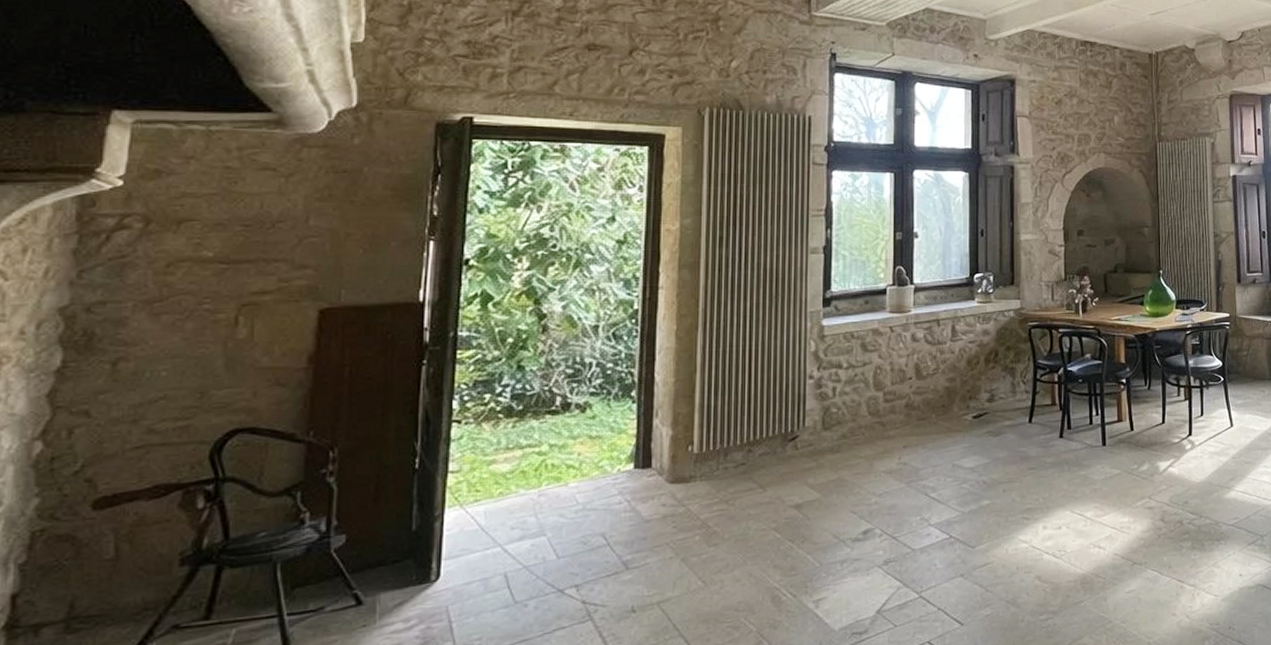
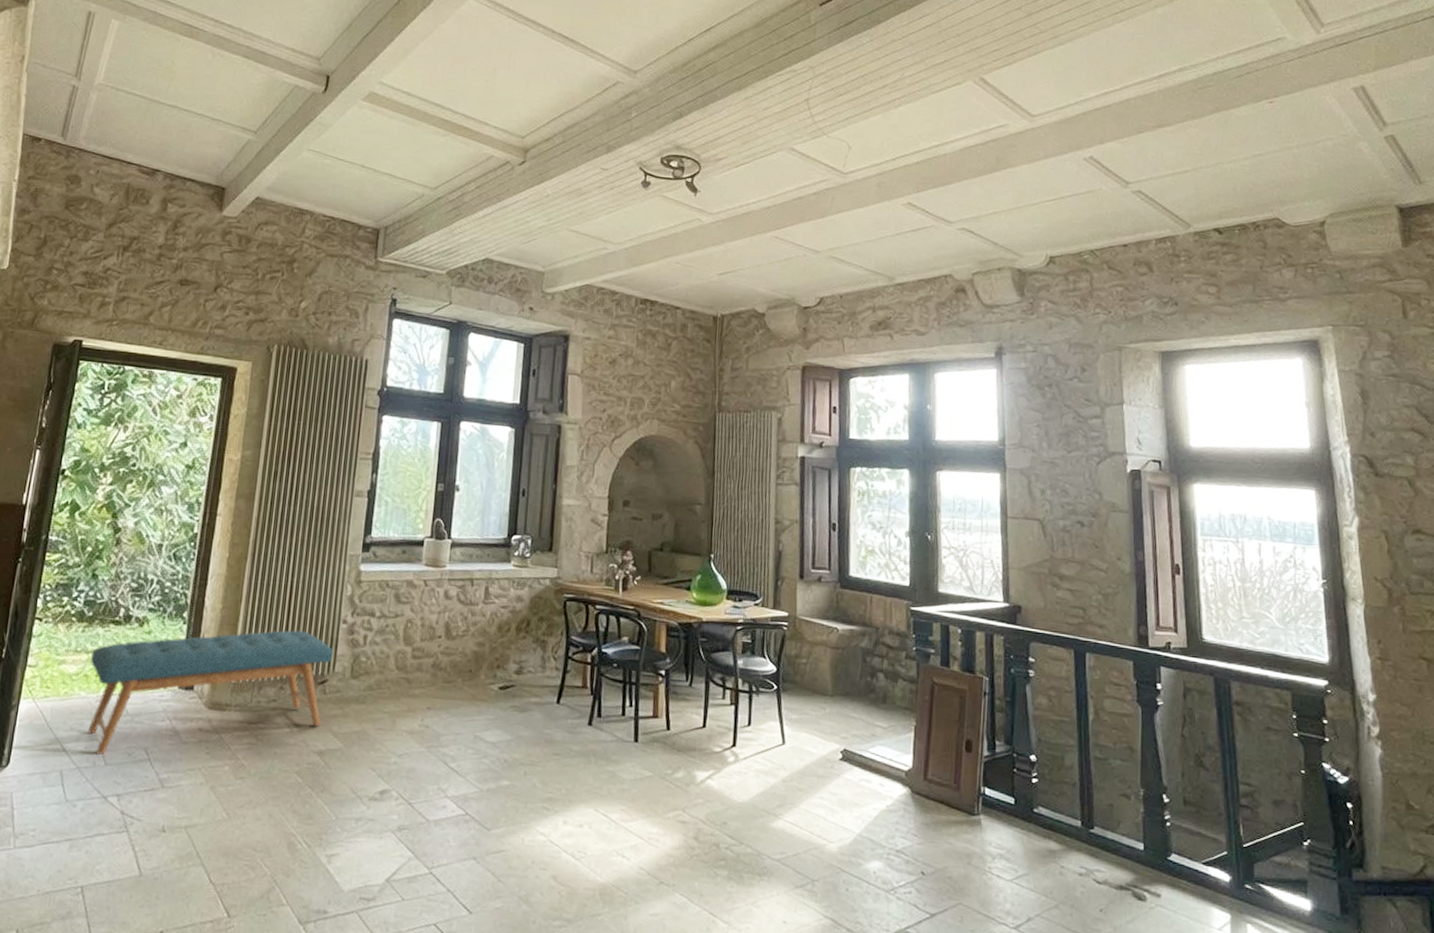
bench: none [527,392,802,550] -> present [87,630,333,755]

